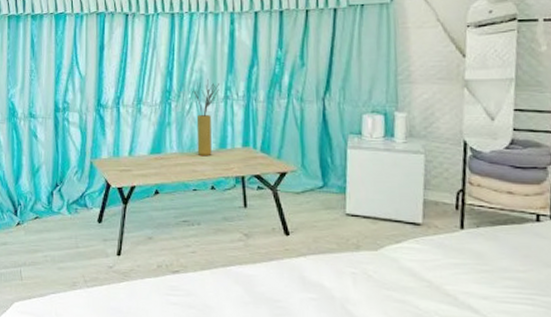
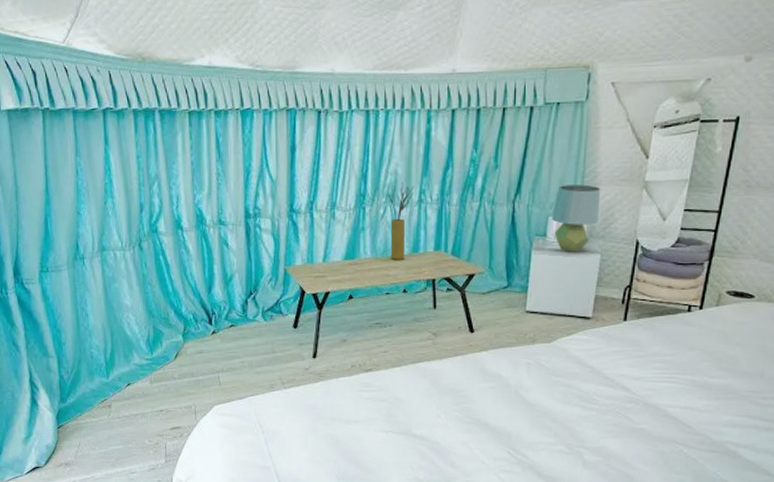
table lamp: none [365,83,418,151] -> present [551,184,601,252]

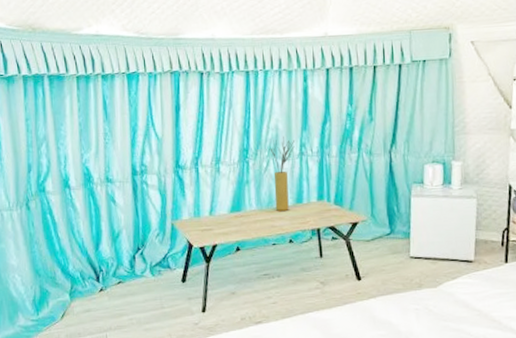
table lamp: present [551,184,601,252] -> none [426,134,472,198]

